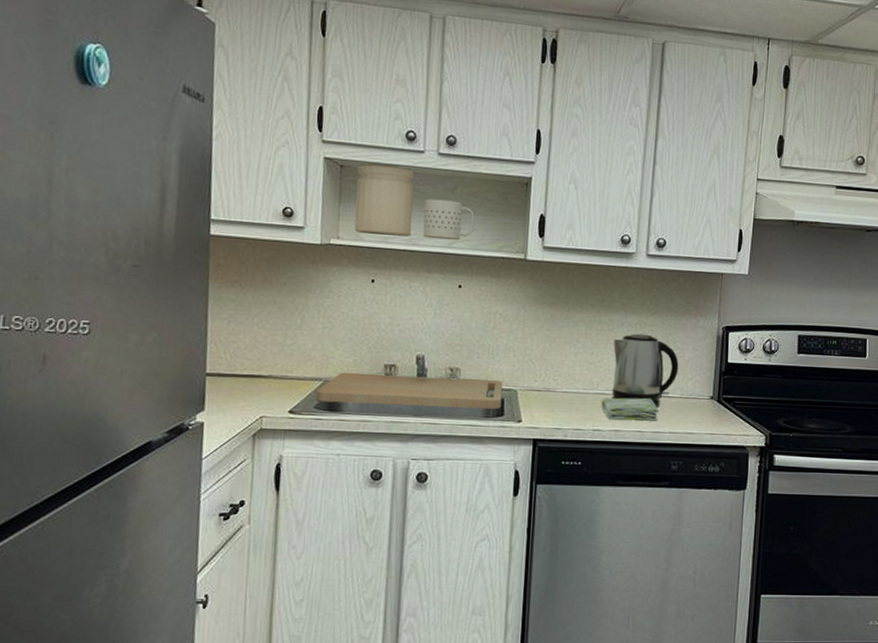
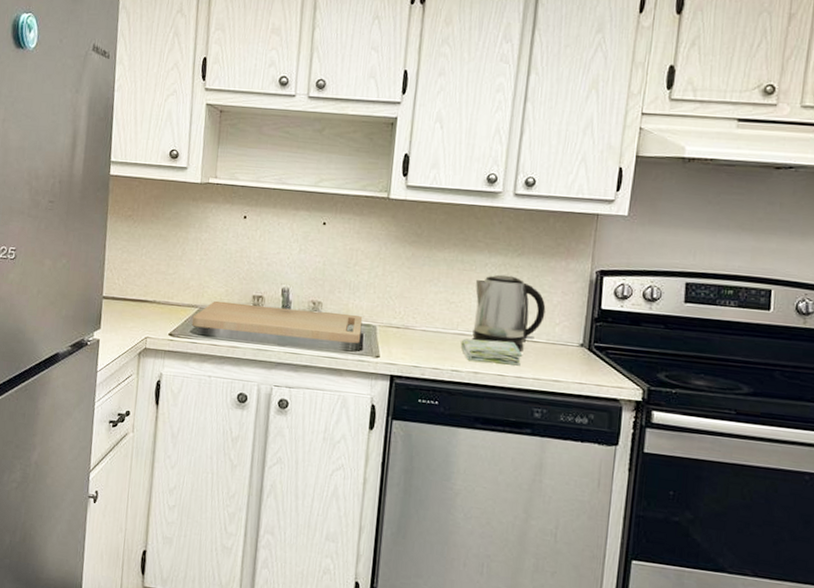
jar: present [354,164,415,237] -> none [230,109,286,176]
mug: present [422,198,475,241] -> none [291,140,341,180]

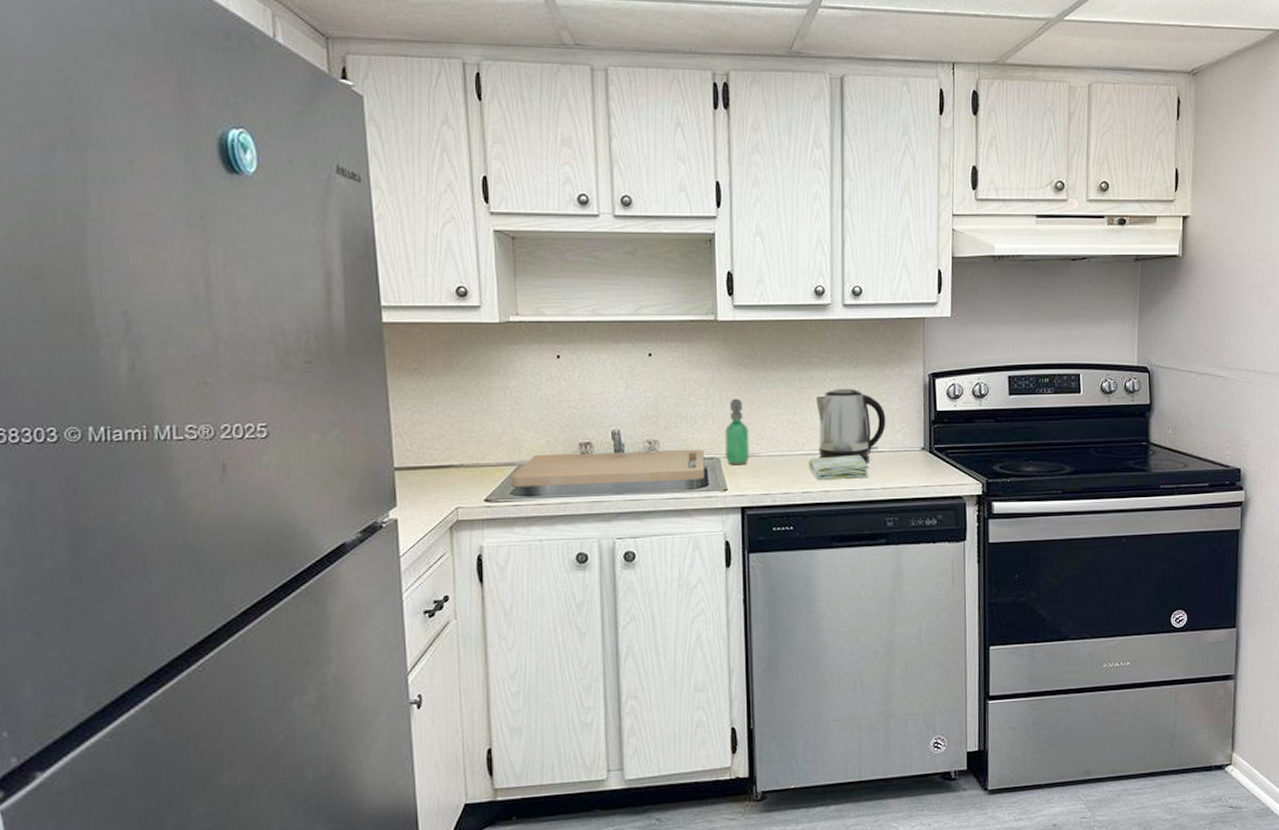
soap dispenser: none [382,272,407,336] -> present [725,398,749,466]

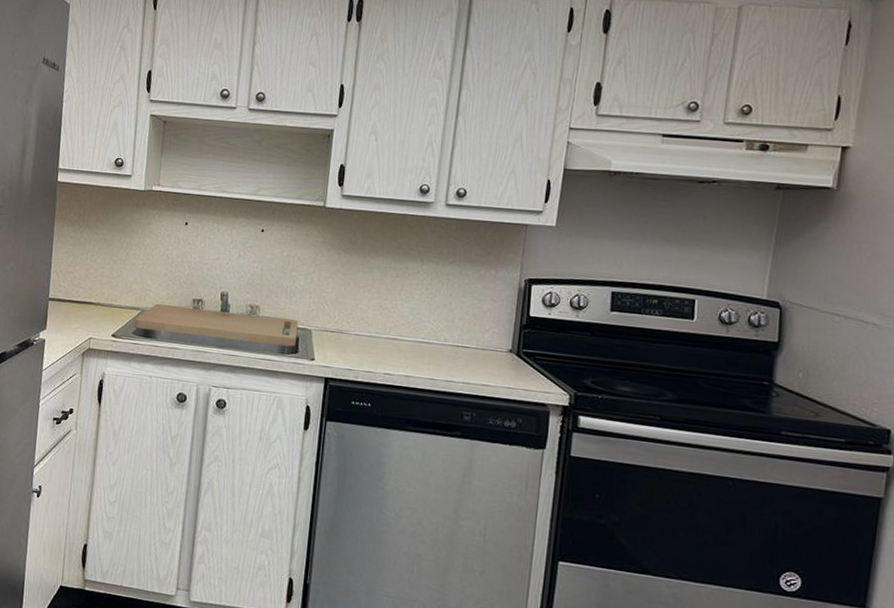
soap dispenser: present [725,398,749,466] -> none [317,278,341,340]
towel: present [808,454,870,481] -> none [393,343,453,370]
kettle: present [816,388,886,463] -> none [404,281,476,356]

